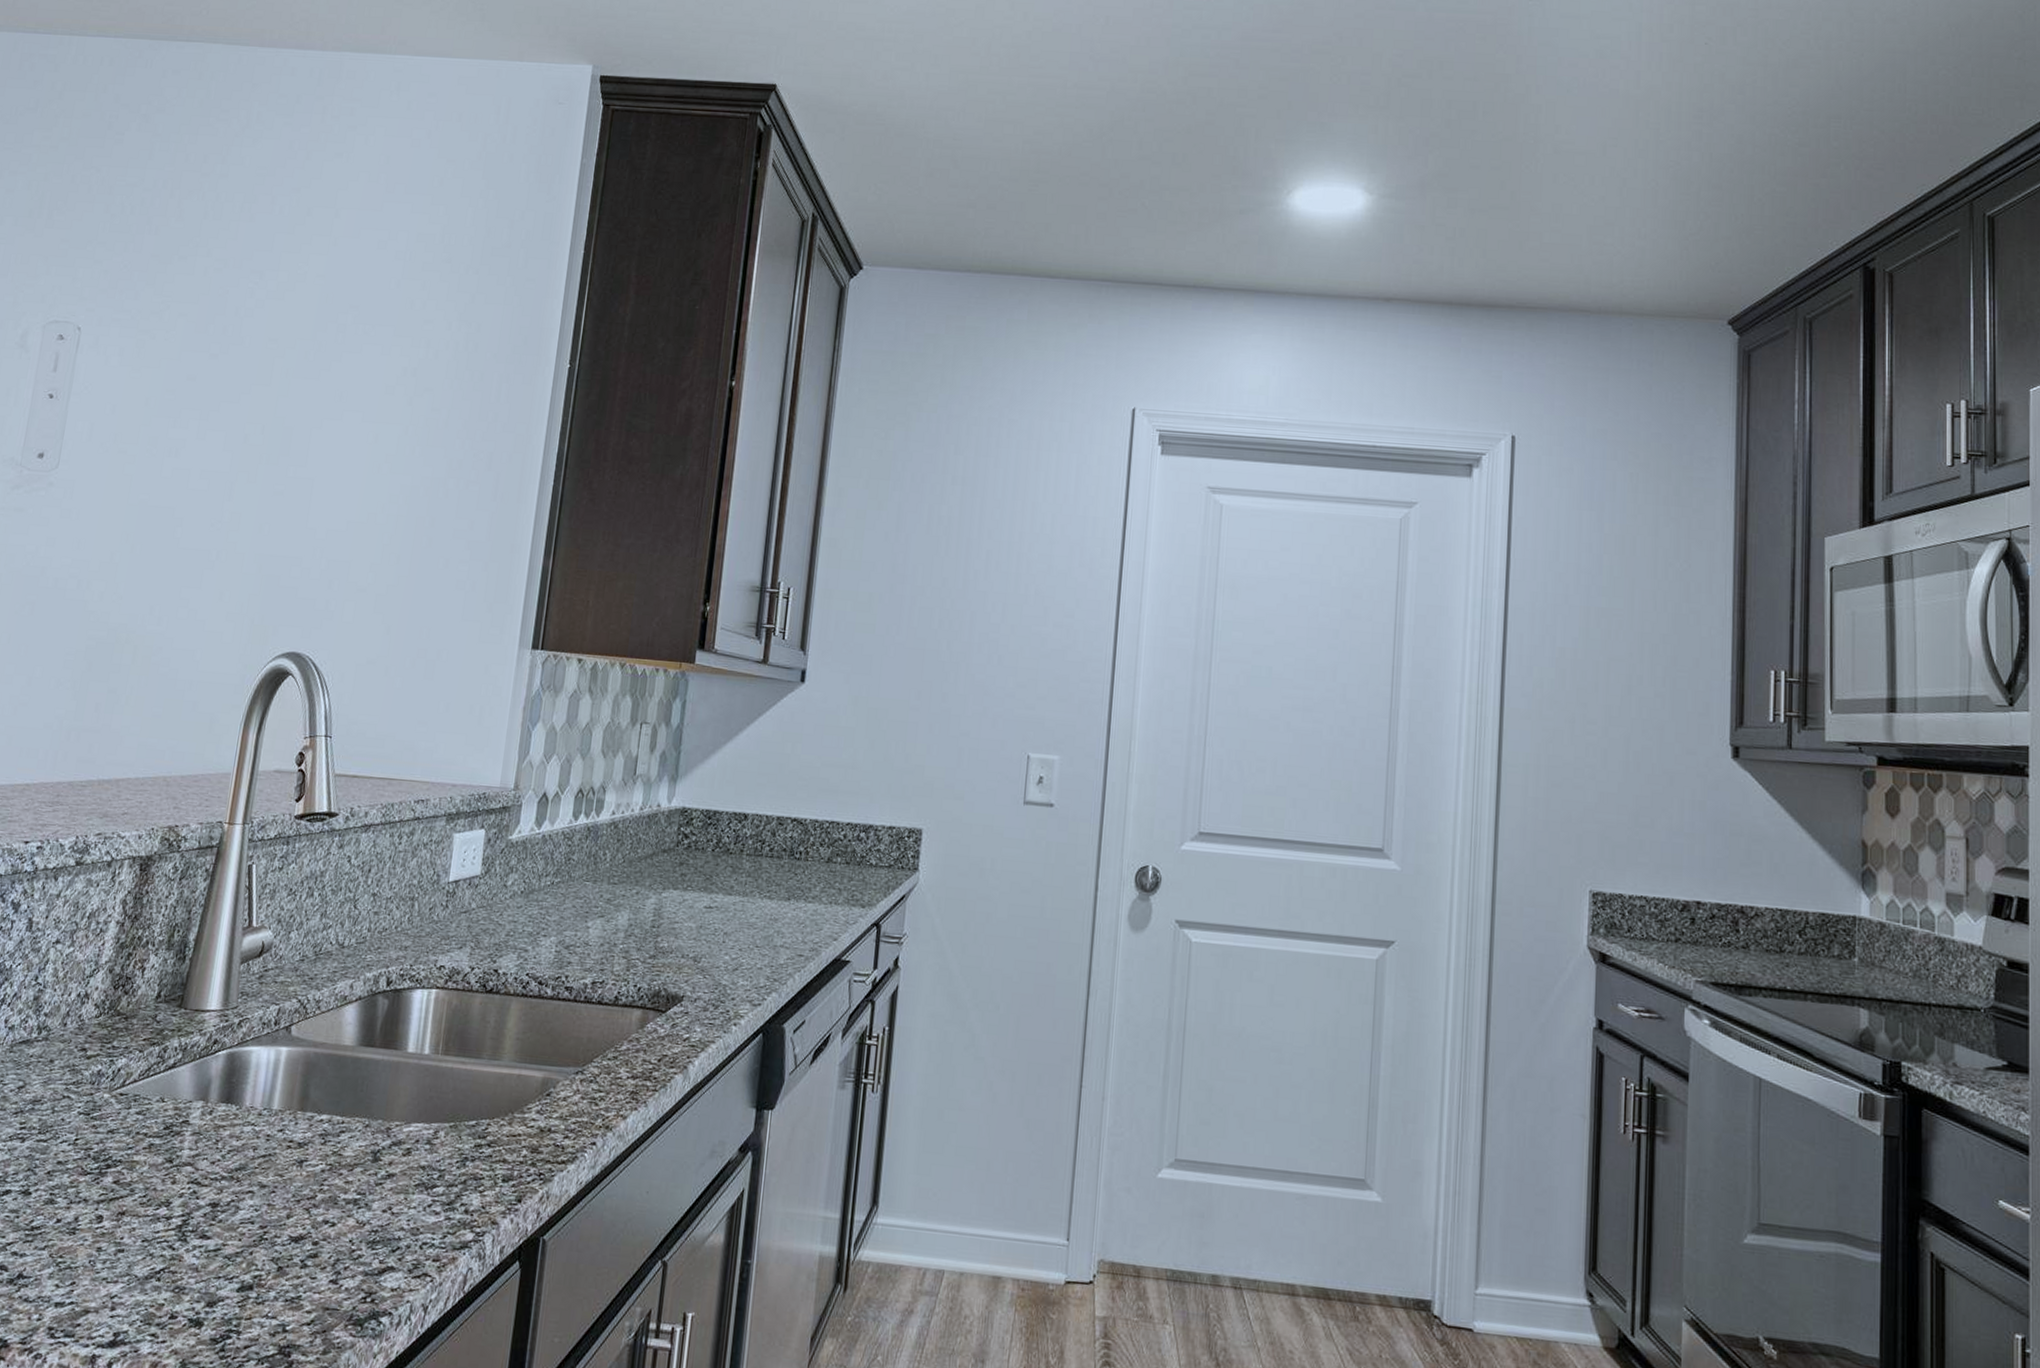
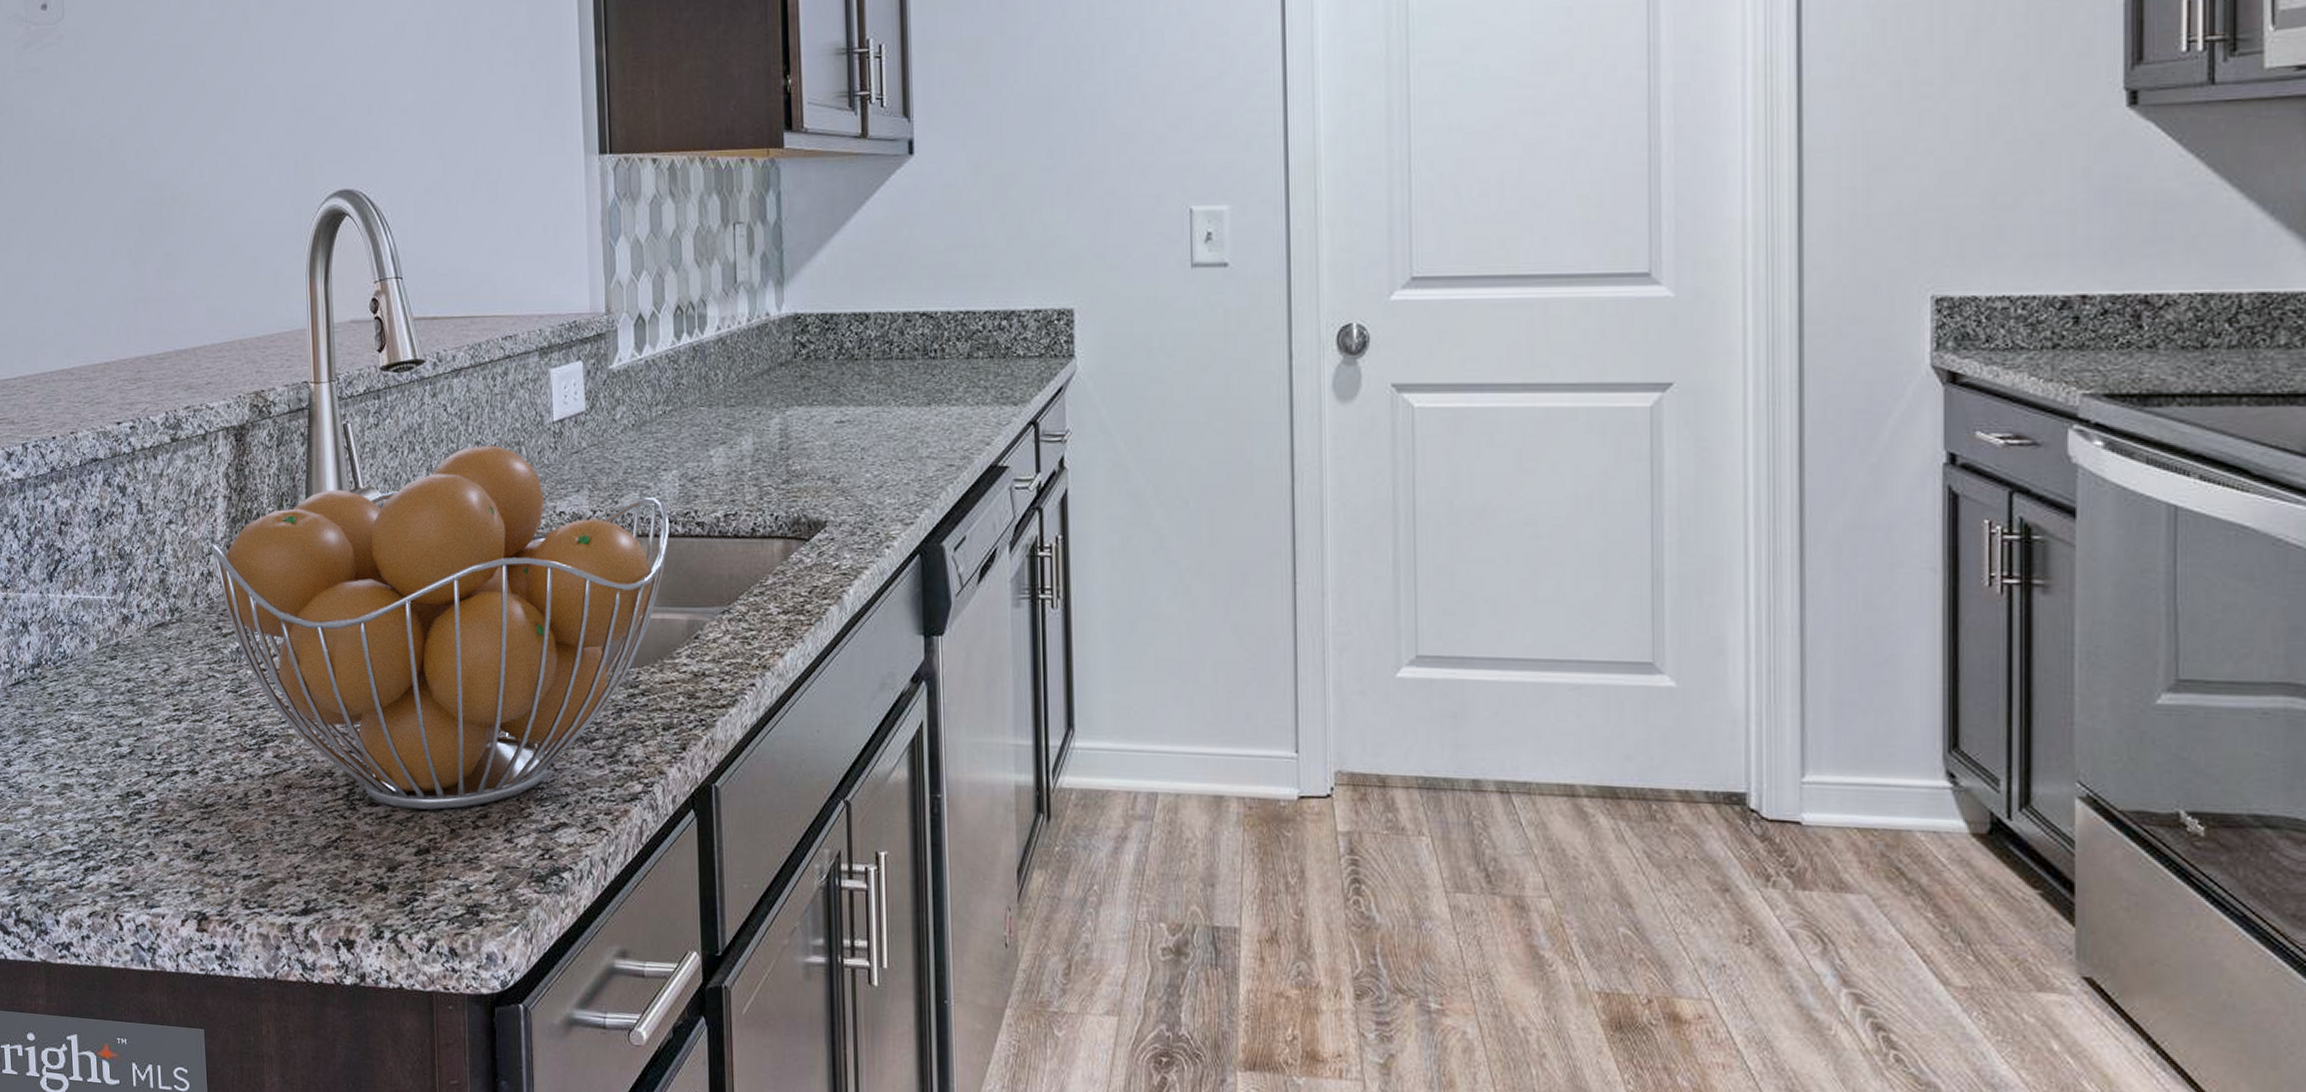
fruit basket: none [92,897,541,1246] -> present [210,445,669,810]

